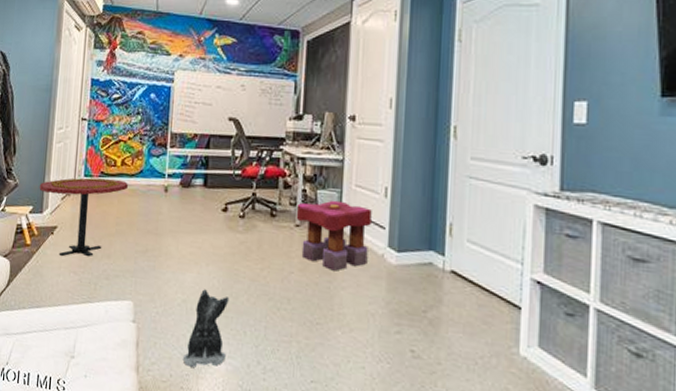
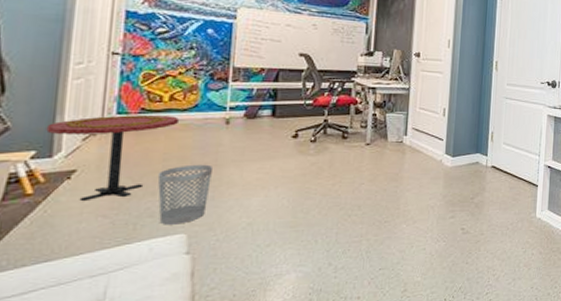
wastebasket: none [112,231,154,291] -> present [157,164,212,225]
plush toy: present [182,289,230,367] -> none [248,210,300,283]
stool: present [296,200,372,271] -> none [366,121,433,178]

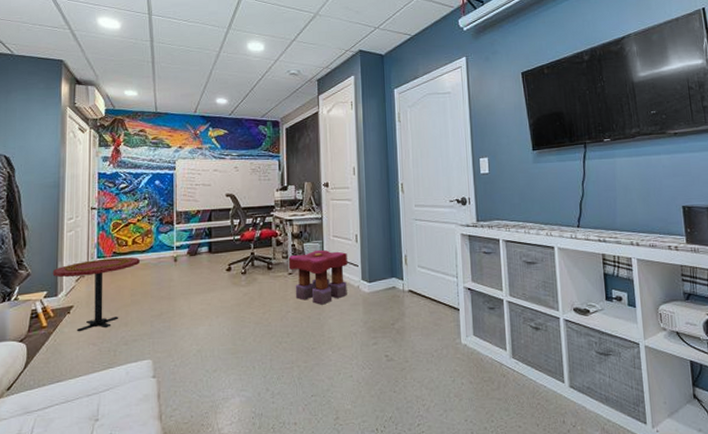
wastebasket: present [157,164,212,225] -> none [128,298,167,352]
stool: none [366,121,433,178] -> present [288,249,347,305]

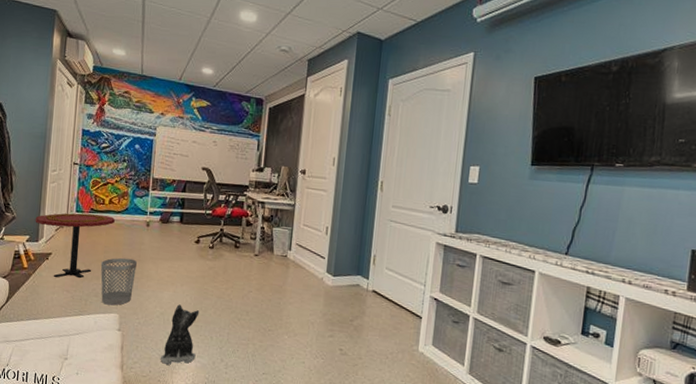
wastebasket: none [128,298,167,352] -> present [100,257,137,306]
plush toy: none [201,338,239,405] -> present [160,304,200,365]
stool: present [288,249,347,305] -> none [255,236,315,291]

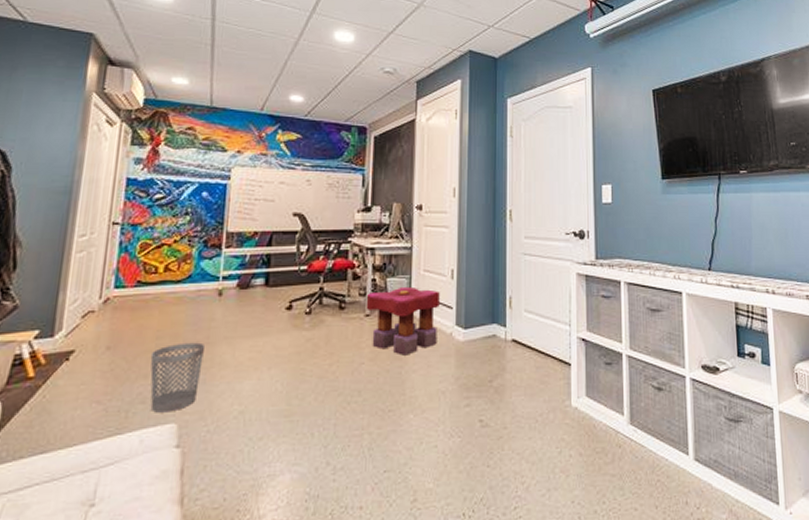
side table: present [35,213,115,279] -> none [49,288,172,386]
plush toy: present [160,304,200,365] -> none [239,395,295,484]
stool: none [255,236,315,291] -> present [366,286,440,356]

